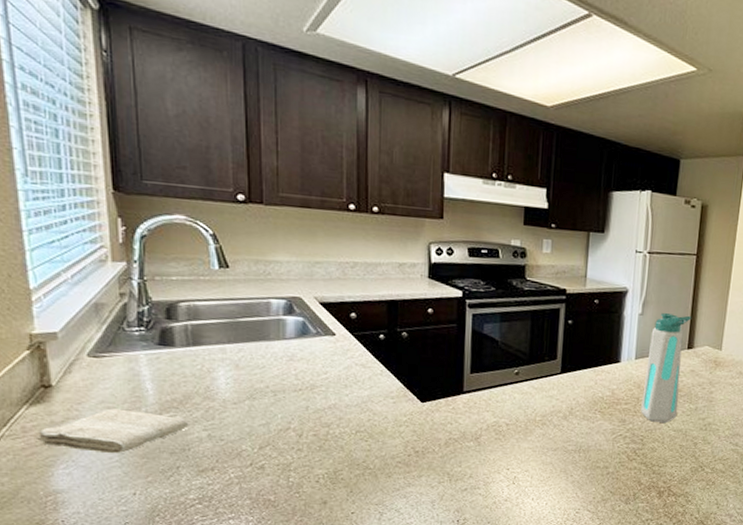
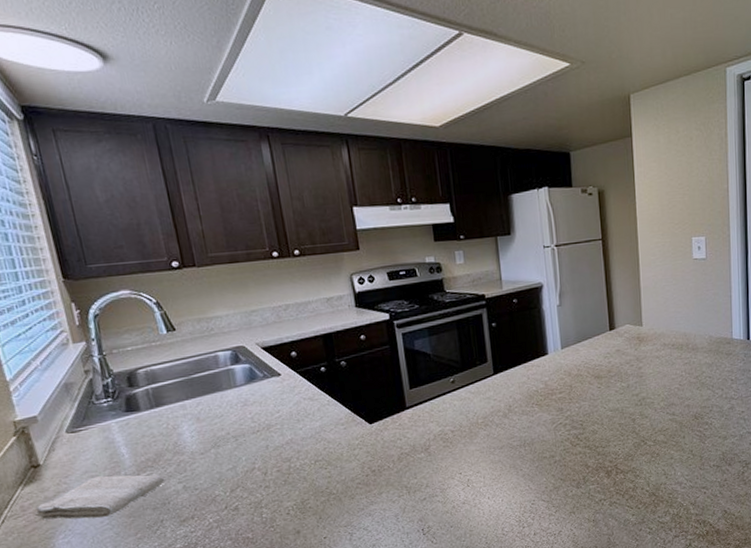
water bottle: present [641,313,691,423] -> none [572,298,611,406]

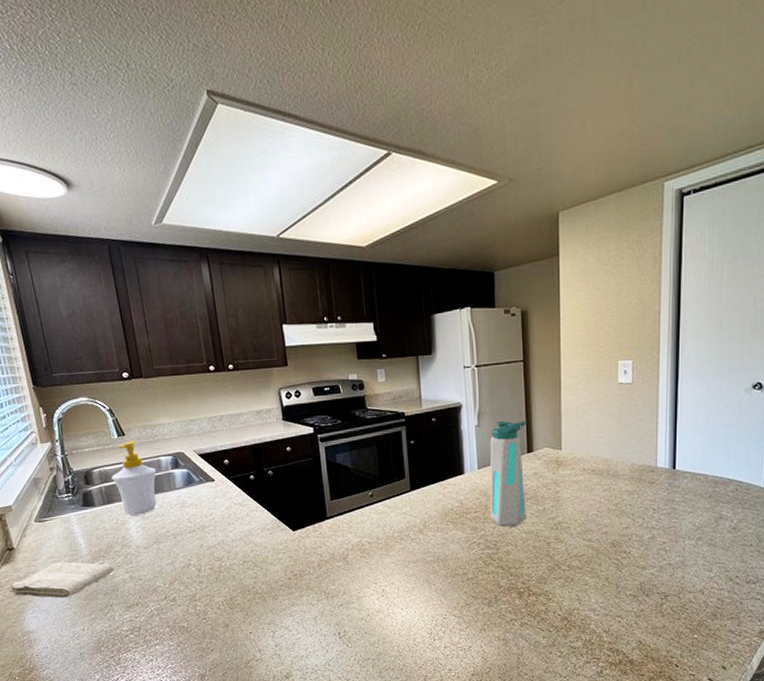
soap bottle: none [160,336,215,419] -> present [111,441,157,515]
water bottle: none [572,298,611,406] -> present [489,420,526,527]

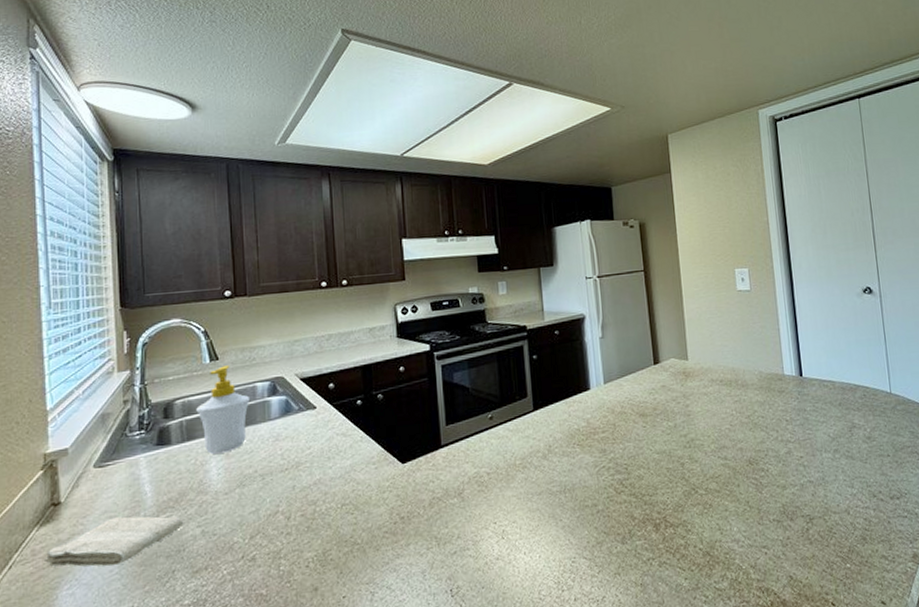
water bottle: present [489,420,526,527] -> none [615,330,658,447]

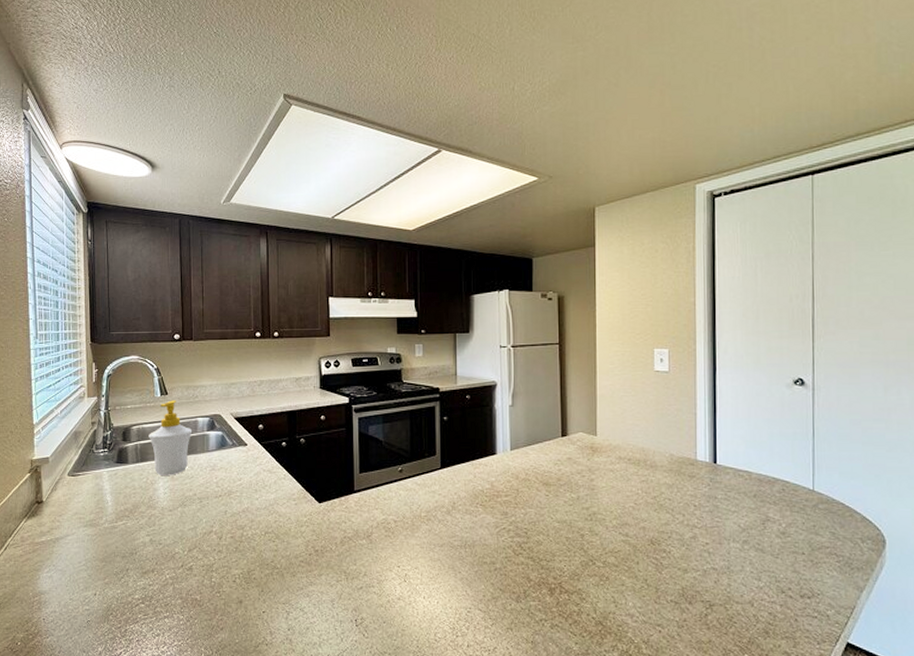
washcloth: present [43,516,184,567] -> none [29,519,137,559]

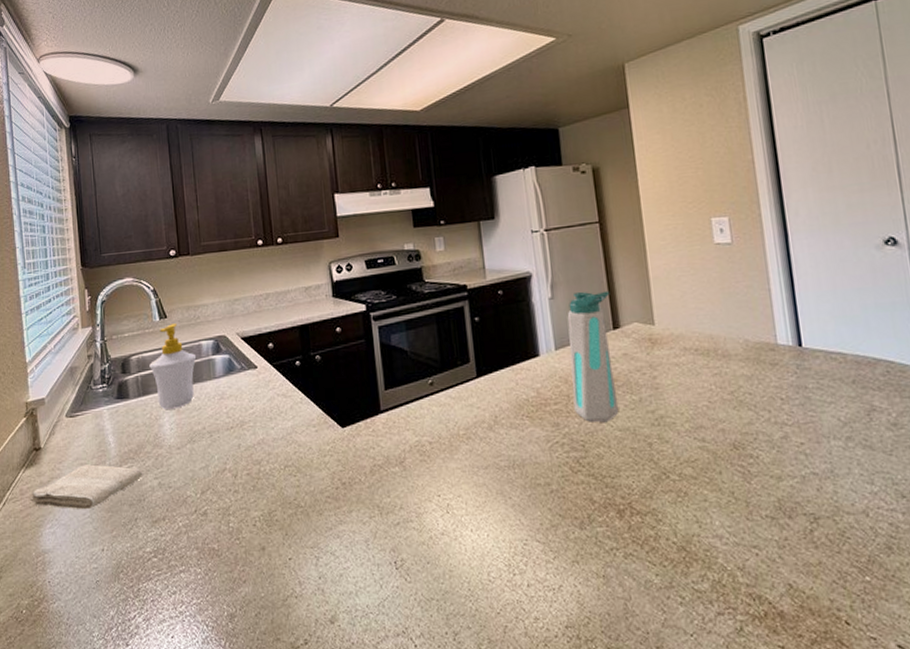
washcloth: none [29,519,137,559] -> present [29,464,143,510]
water bottle: none [521,403,561,514] -> present [567,290,619,422]

